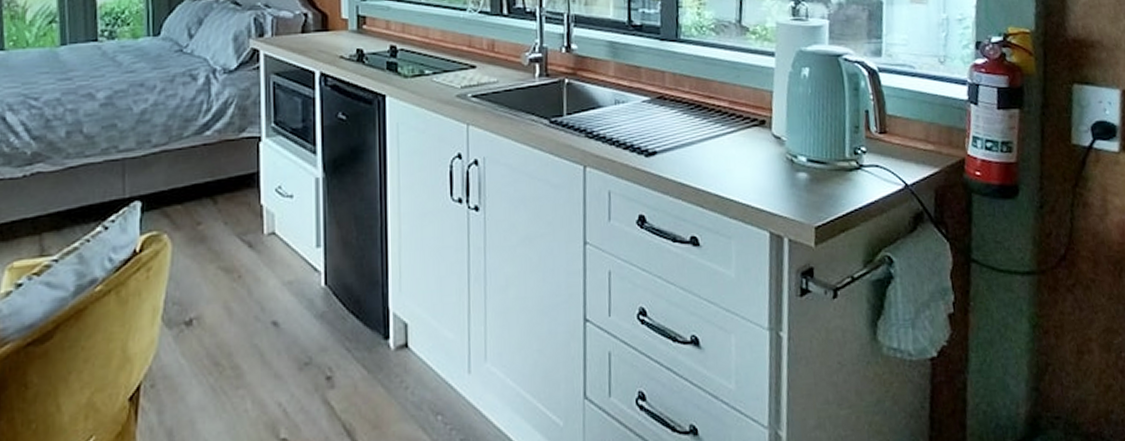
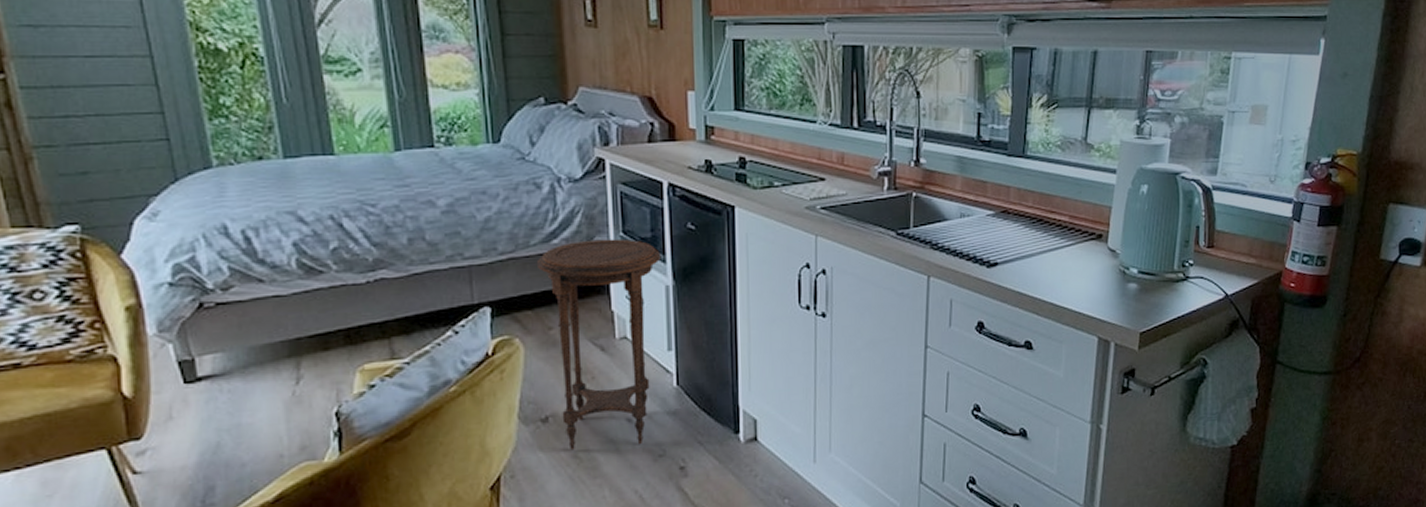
side table: none [188,129,312,357] -> present [536,238,662,451]

